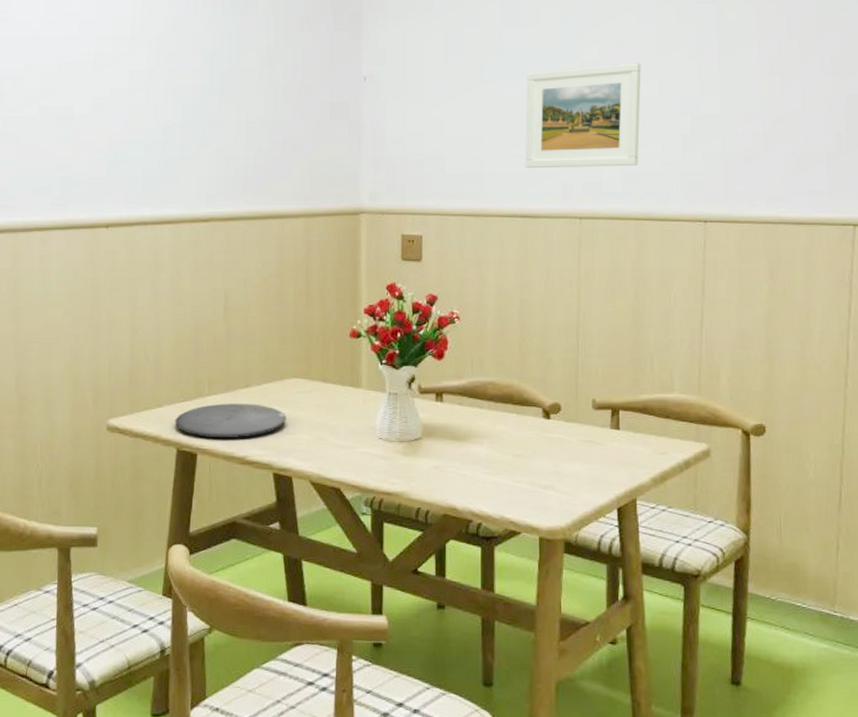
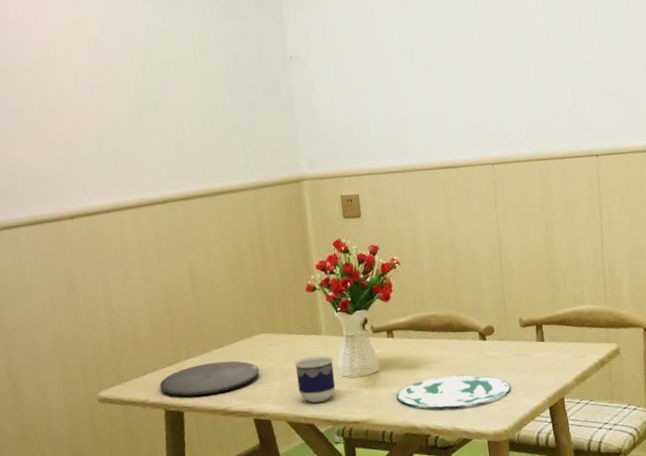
cup: none [327,411,371,464] -> present [294,355,336,403]
plate: none [438,455,574,492] -> present [396,375,511,408]
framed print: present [525,63,641,169] -> none [433,22,537,125]

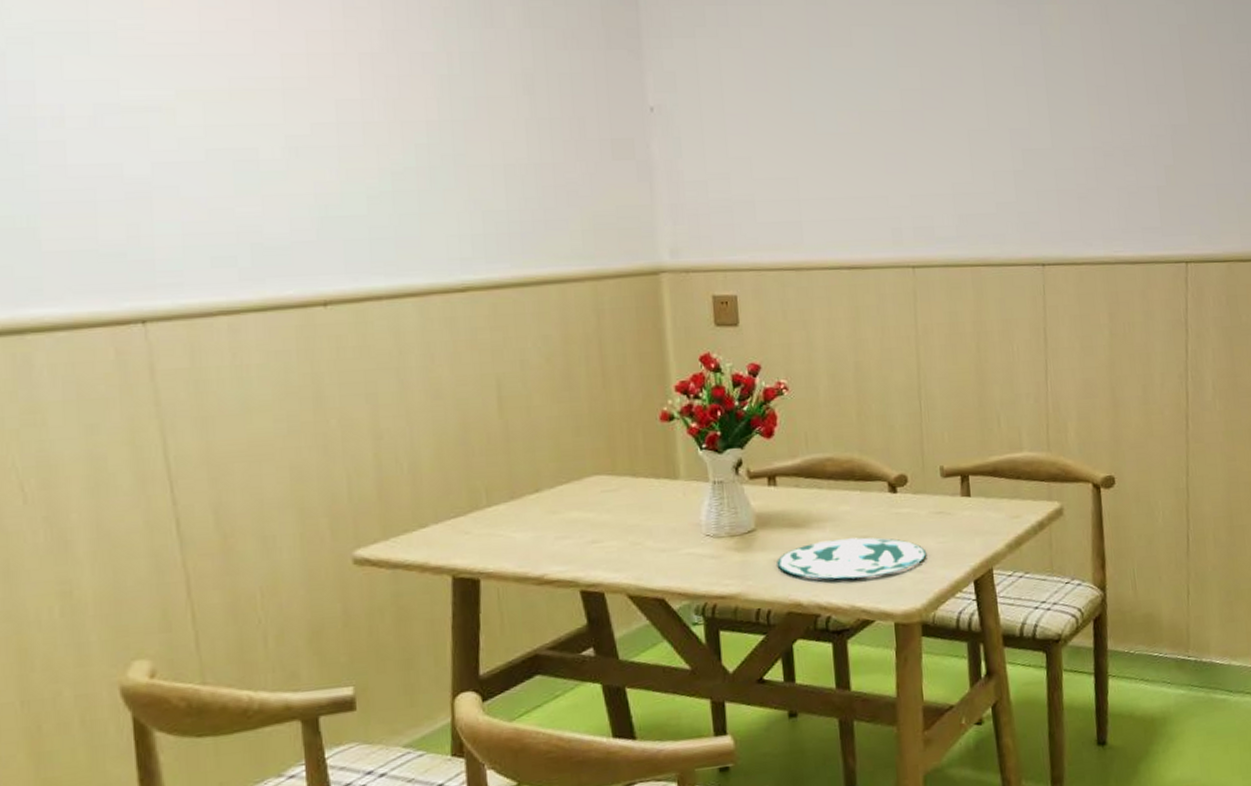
plate: present [159,361,259,397] -> none [446,511,591,559]
cup: present [294,355,336,403] -> none [640,507,696,570]

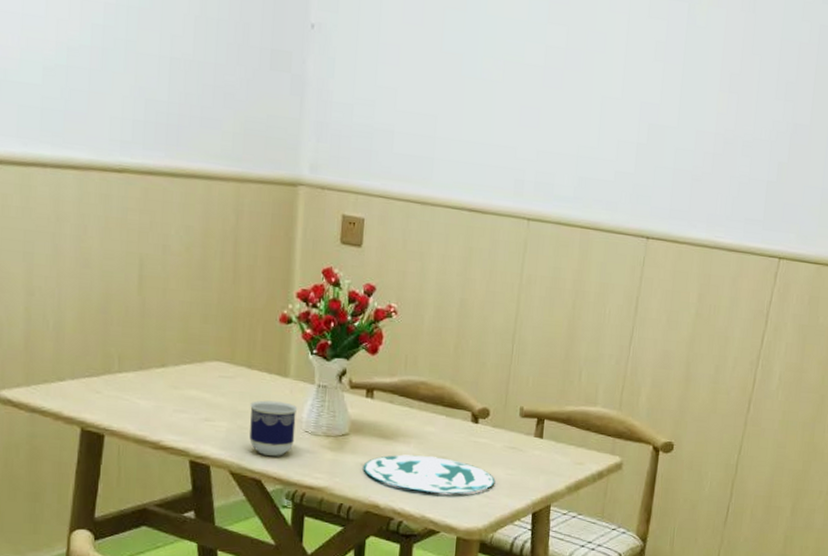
cup: none [640,507,696,570] -> present [249,400,298,456]

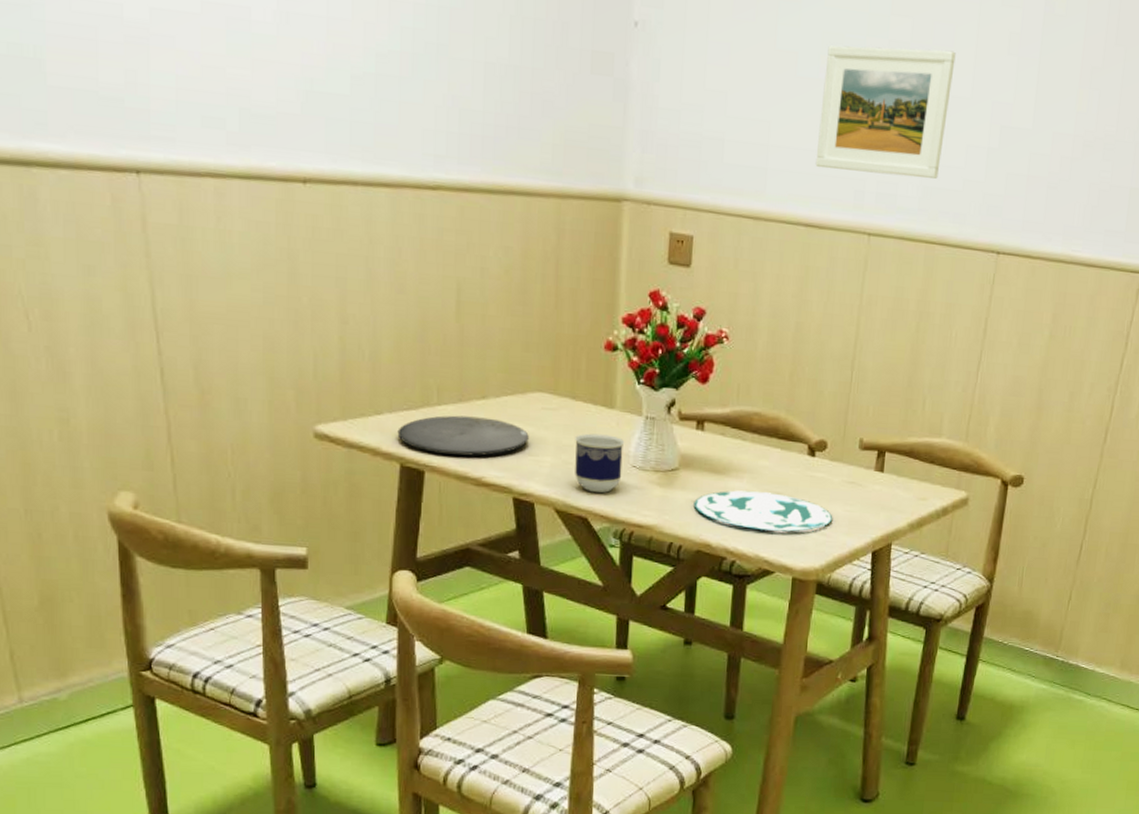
plate: none [79,382,206,421] -> present [397,415,529,457]
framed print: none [478,49,607,170] -> present [815,45,956,179]

